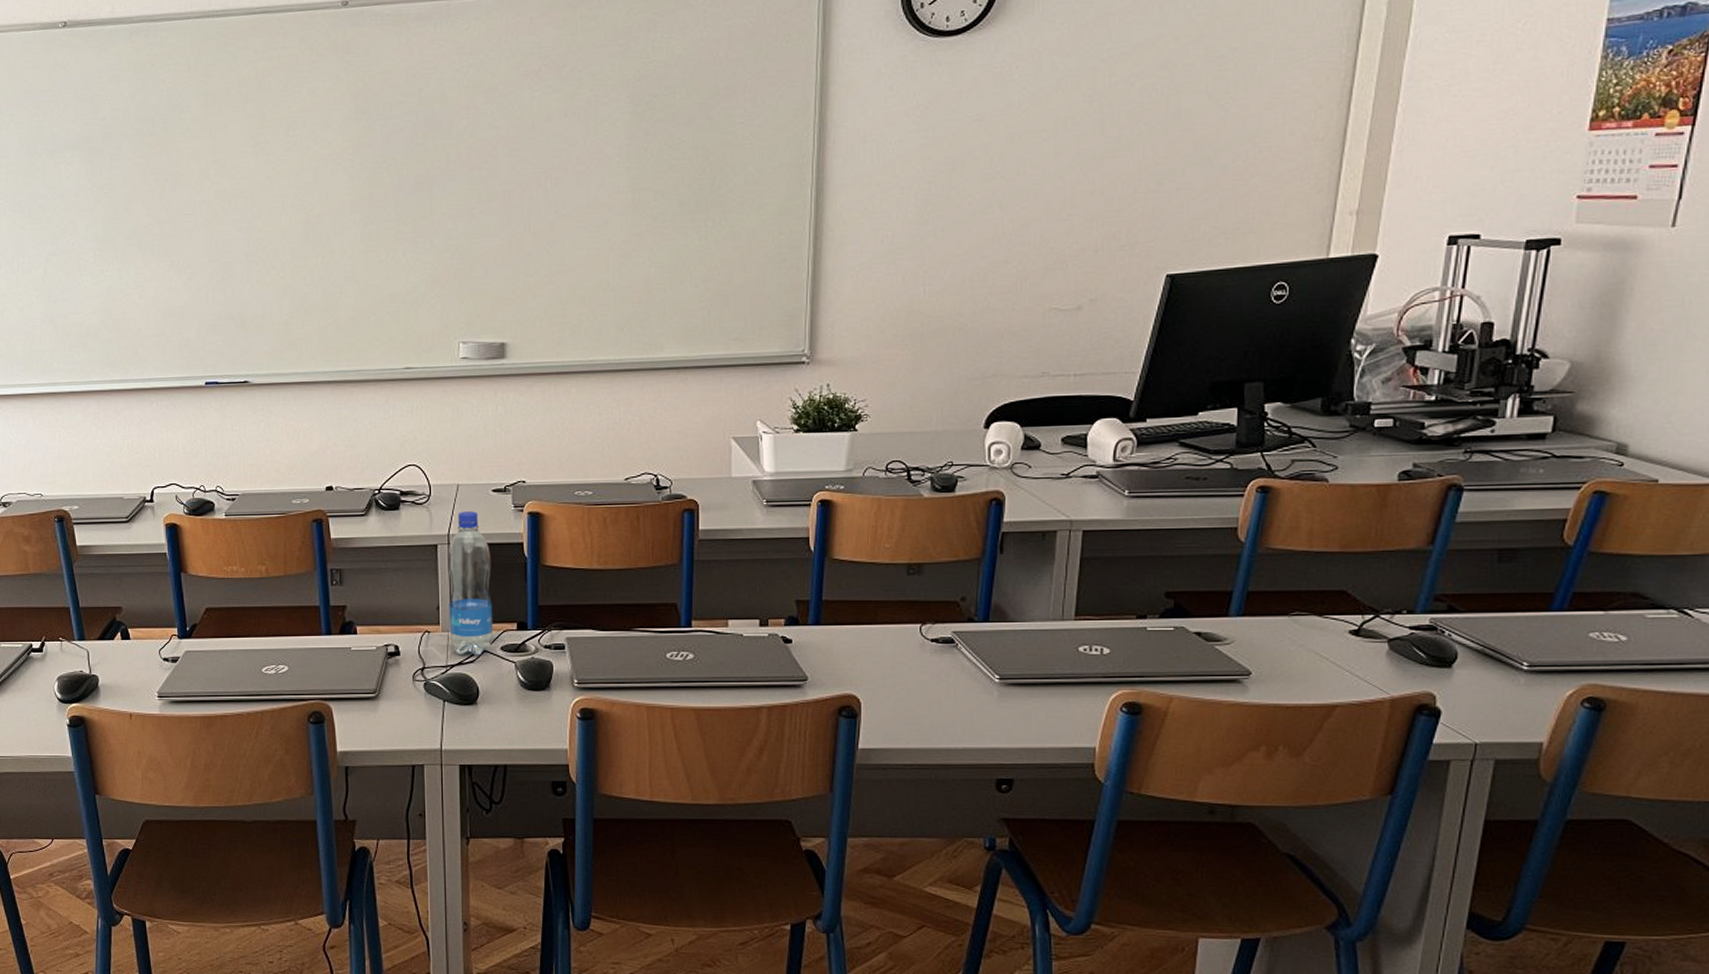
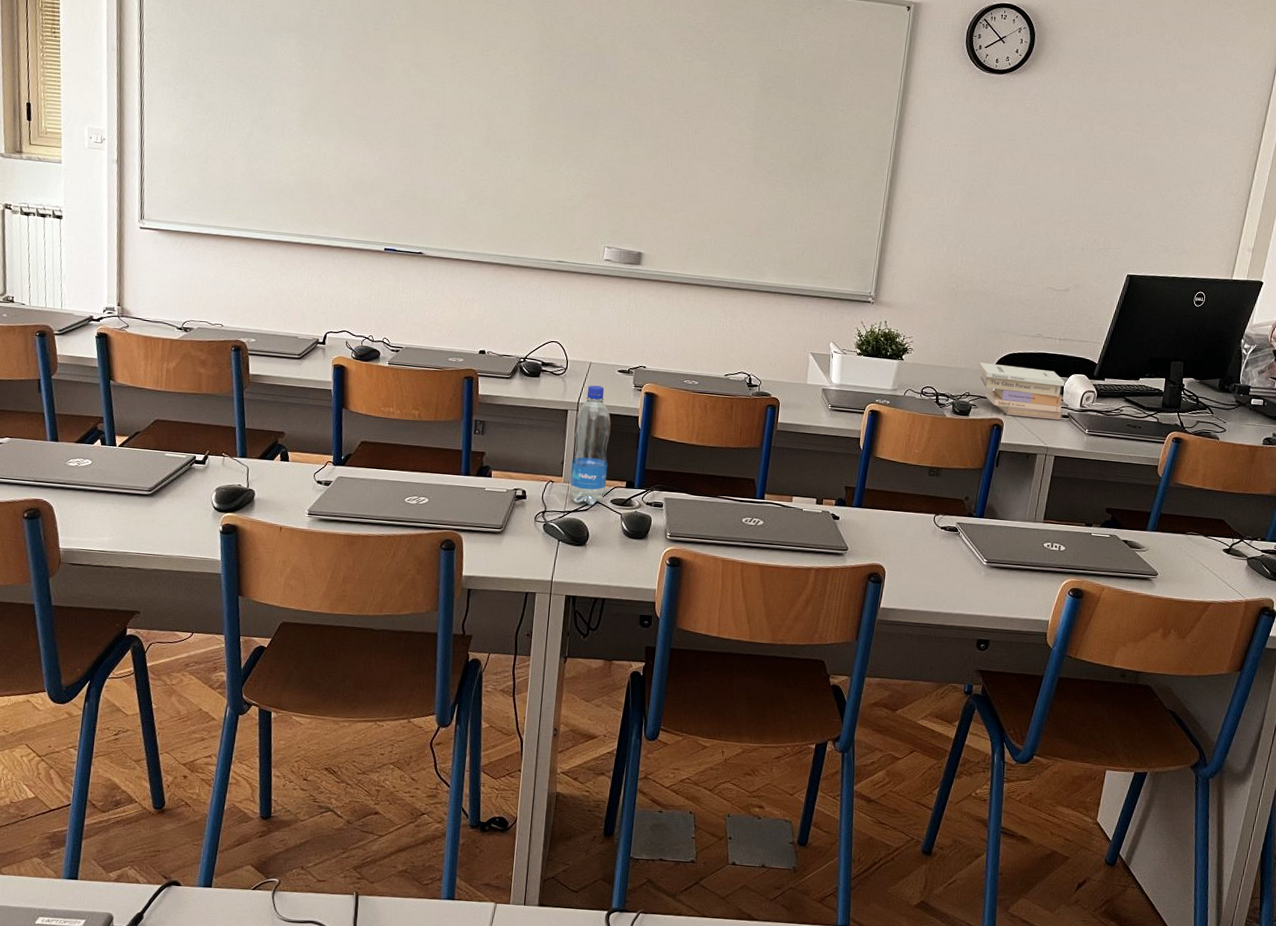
books: none [962,418,1089,485] -> present [979,362,1065,421]

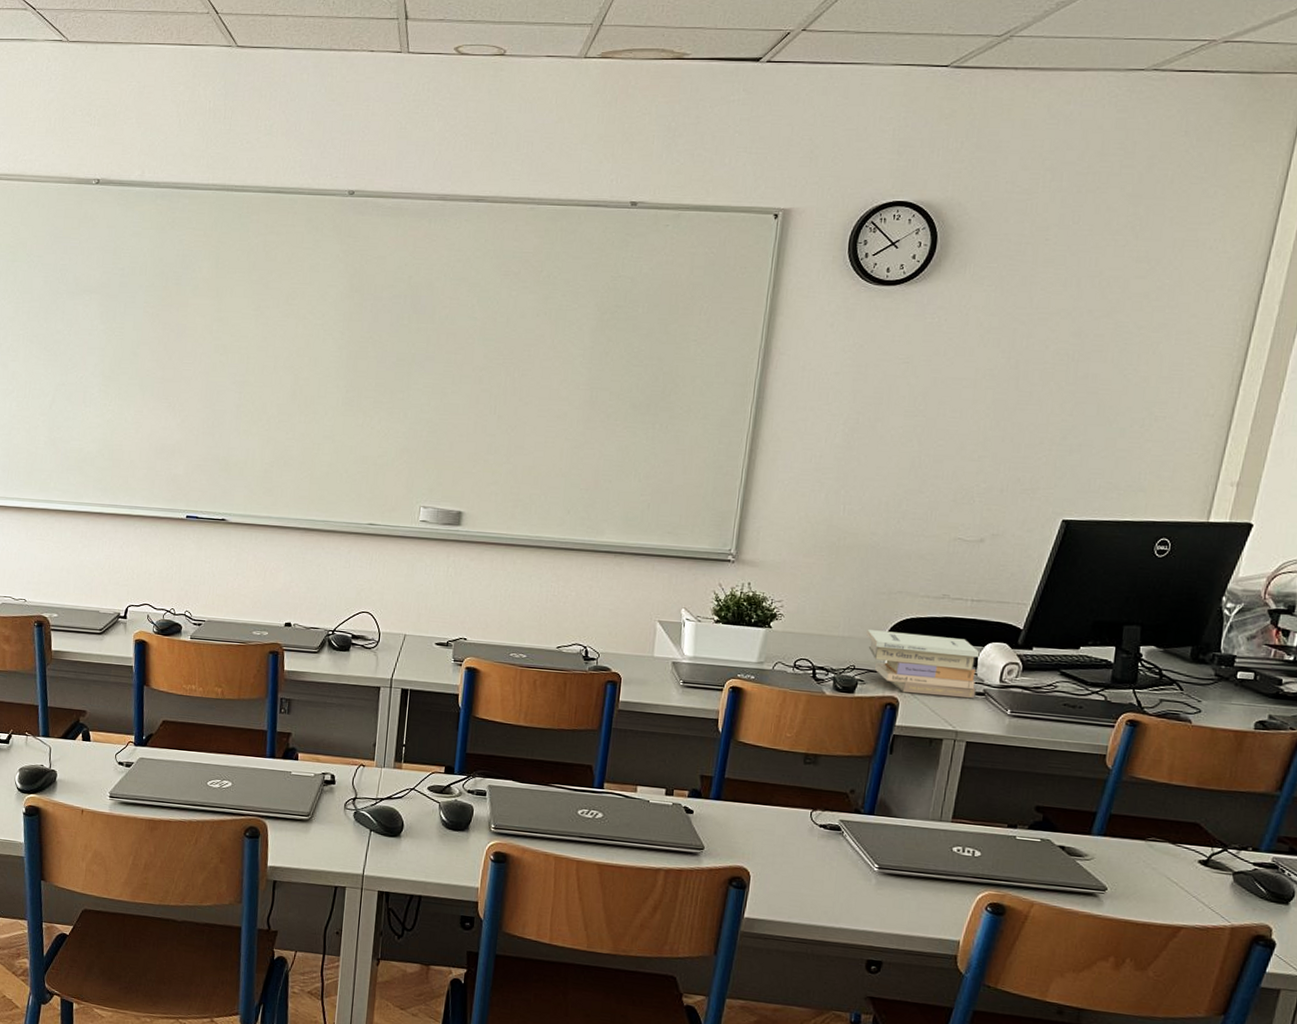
bottle: present [570,385,611,506] -> none [382,659,428,794]

